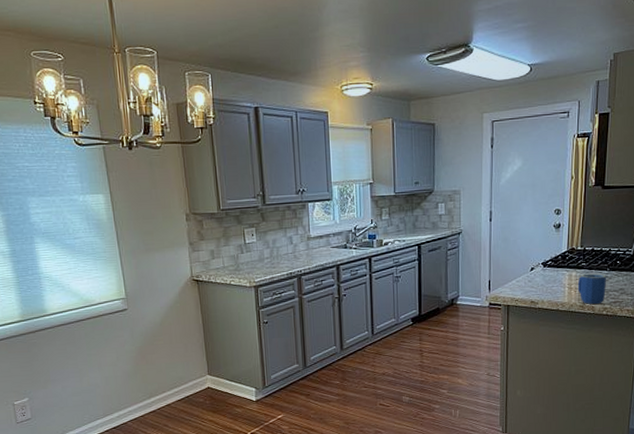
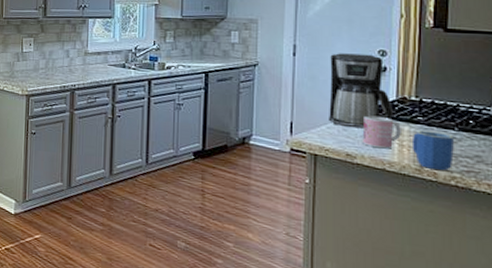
coffee maker: none [518,214,564,279] -> present [329,53,393,129]
mug: none [543,266,570,293] -> present [362,115,401,149]

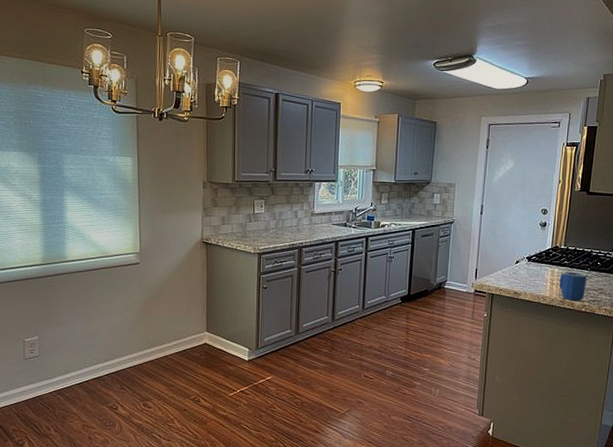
coffee maker: present [329,53,393,129] -> none [504,212,548,272]
mug: present [362,115,401,149] -> none [526,261,553,287]

